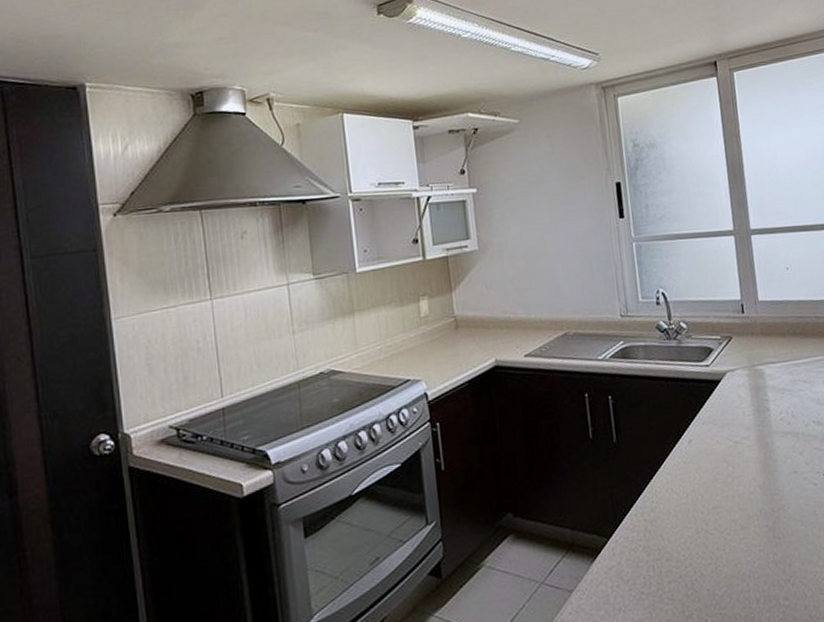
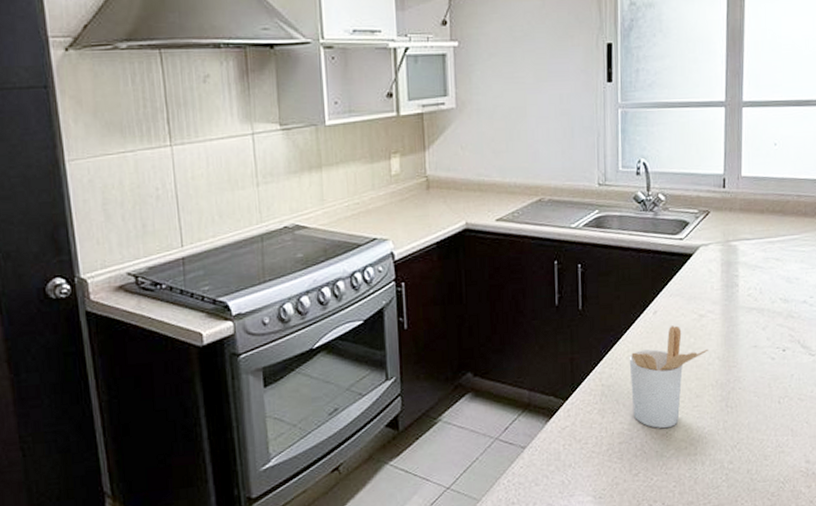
utensil holder: none [668,454,749,565] -> present [629,325,709,429]

